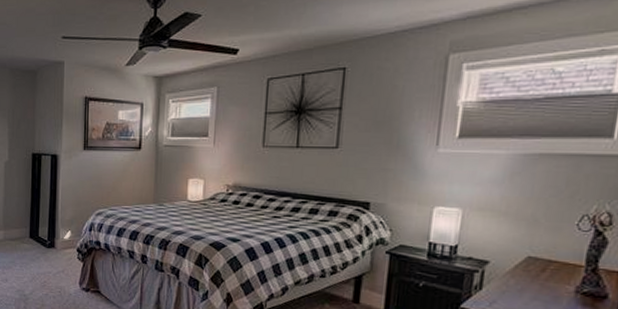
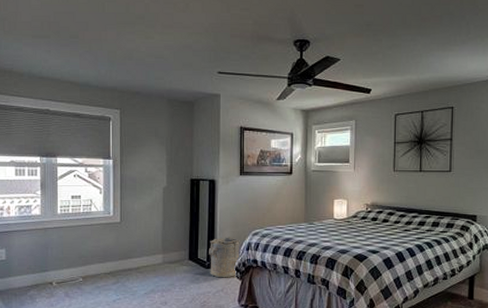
laundry hamper: none [50,215,82,259] -> present [209,237,240,278]

